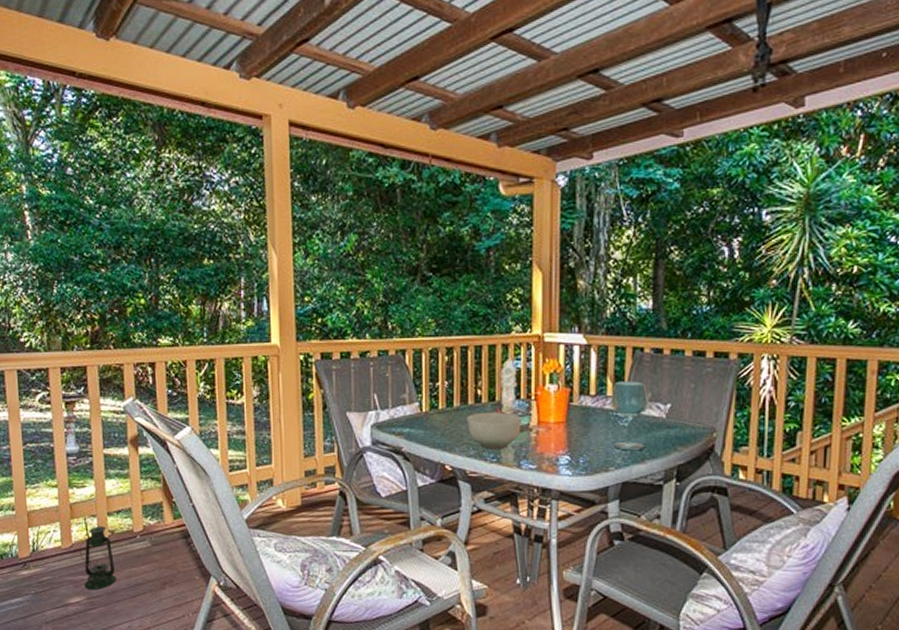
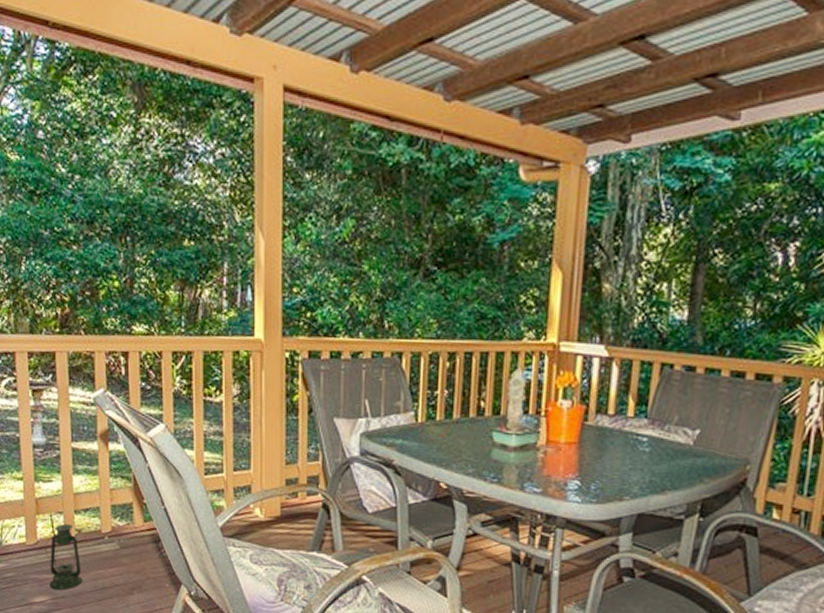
bowl: present [467,412,522,449] -> none [466,426,529,469]
wine glass: present [610,381,648,451] -> none [630,400,675,481]

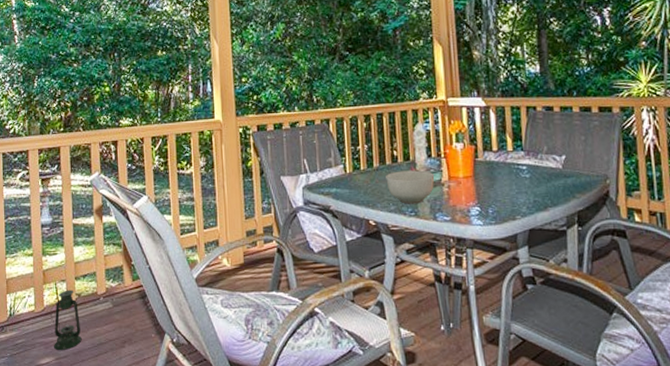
bowl: none [466,426,529,469] -> present [386,170,435,204]

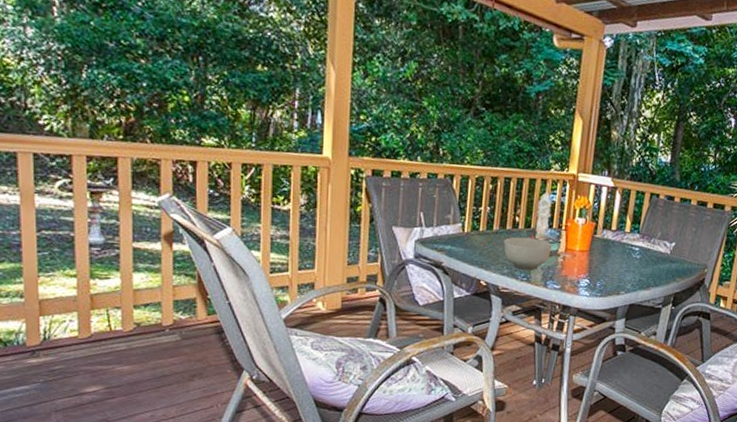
lantern: present [50,289,82,350] -> none [99,317,140,380]

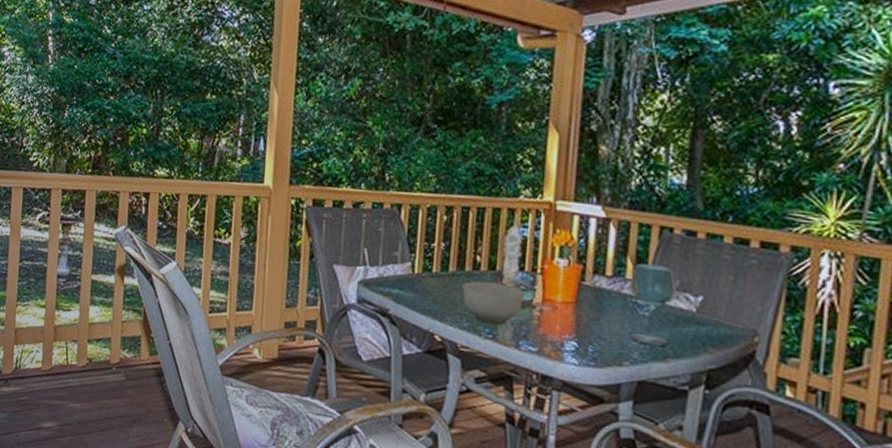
wine glass: none [626,220,658,280] -> present [629,263,676,347]

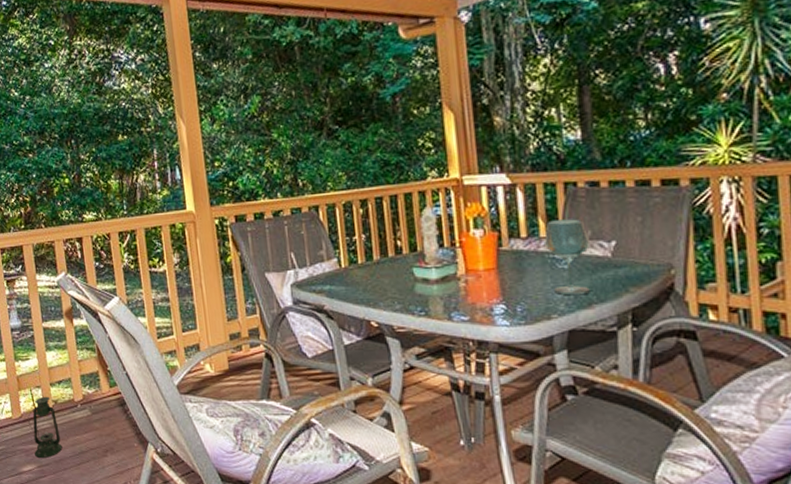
lantern: none [58,351,89,418] -> present [28,396,63,458]
bowl: present [462,280,525,325] -> none [388,262,449,302]

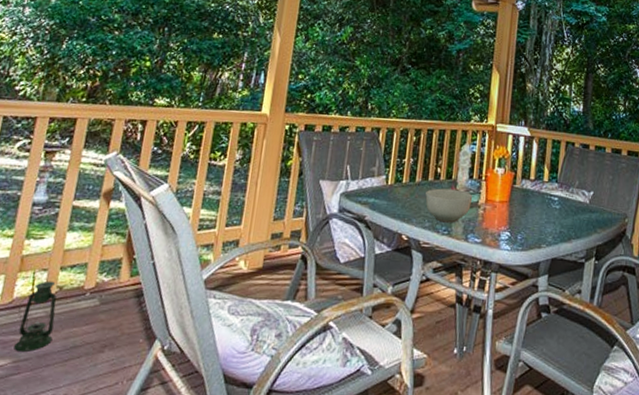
bowl: none [388,262,449,302] -> present [425,188,473,223]
wine glass: present [544,219,590,296] -> none [546,169,576,231]

